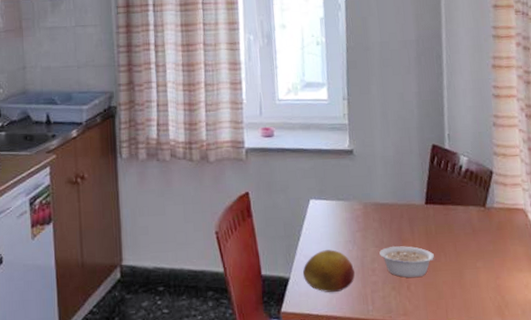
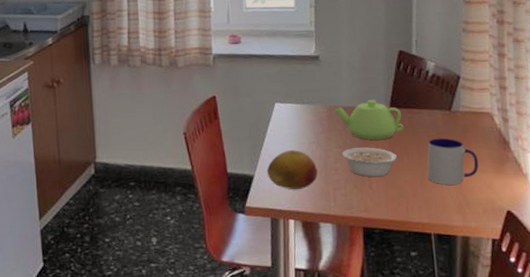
teapot: none [370,195,440,239] -> present [335,99,403,140]
mug: none [464,235,515,285] -> present [427,138,479,185]

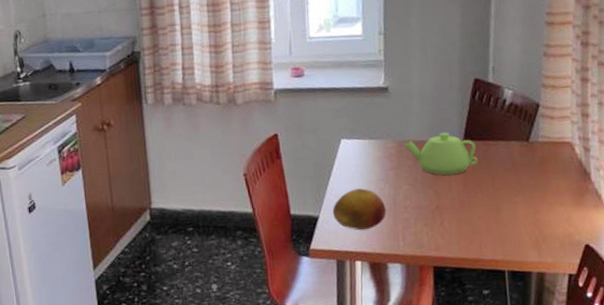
legume: present [342,147,399,177] -> none [413,183,473,214]
mug: present [427,138,479,185] -> none [502,170,557,220]

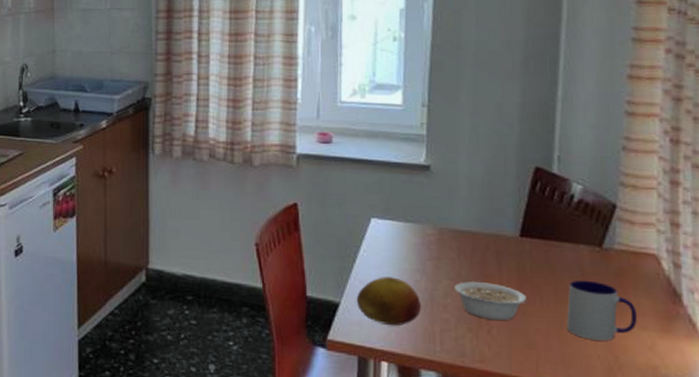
teapot: present [405,132,478,176] -> none [447,224,537,275]
legume: none [413,183,473,214] -> present [455,282,529,321]
mug: none [502,170,557,220] -> present [566,280,637,341]

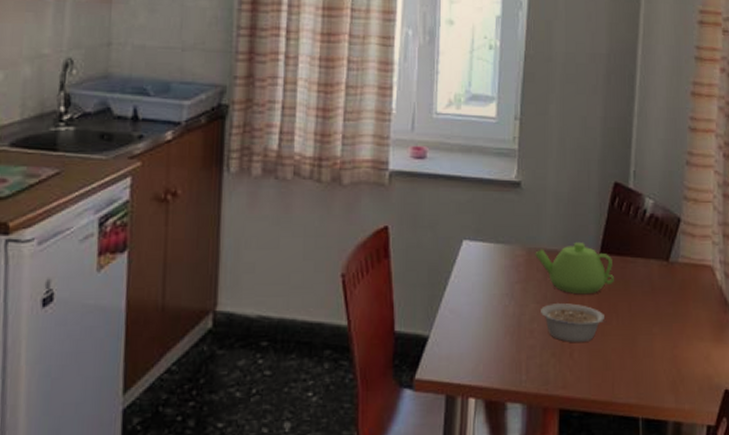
fruit: present [356,277,421,326] -> none [445,304,509,358]
teapot: none [447,224,537,275] -> present [535,241,614,295]
mug: present [566,280,637,341] -> none [638,295,696,355]

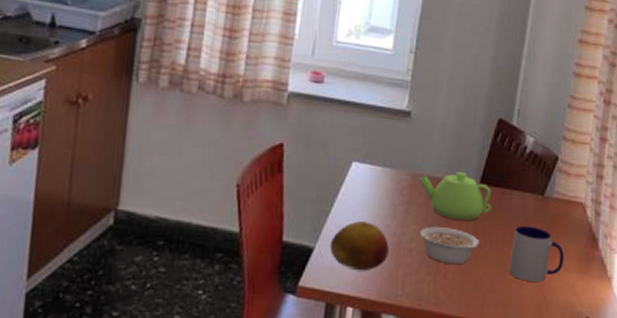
fruit: none [445,304,509,358] -> present [330,221,389,271]
mug: none [638,295,696,355] -> present [509,225,564,282]

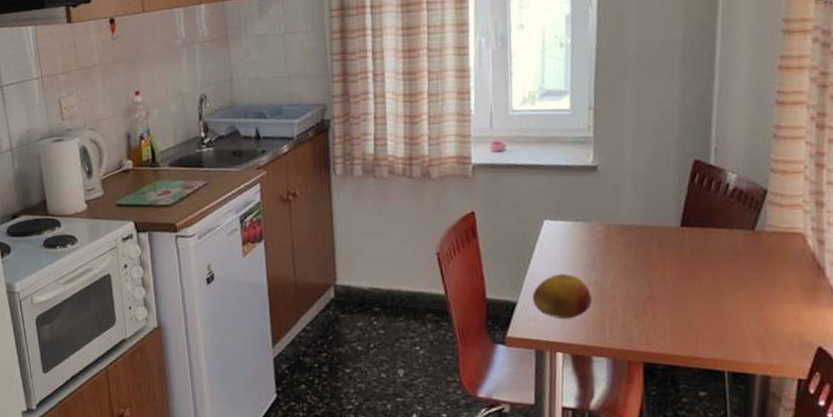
teapot: present [419,171,491,221] -> none [614,216,696,264]
legume: present [420,227,481,265] -> none [622,272,689,306]
mug: present [509,225,564,282] -> none [723,262,785,316]

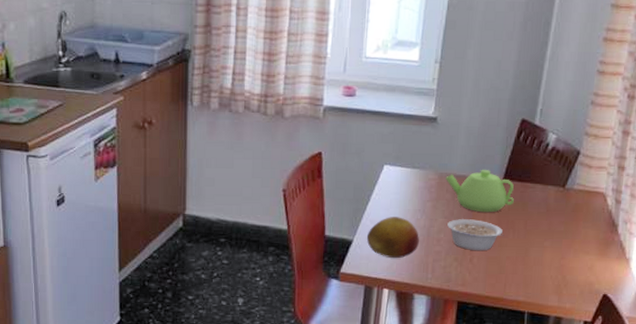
teapot: none [614,216,696,264] -> present [446,169,514,213]
legume: none [622,272,689,306] -> present [447,219,504,251]

